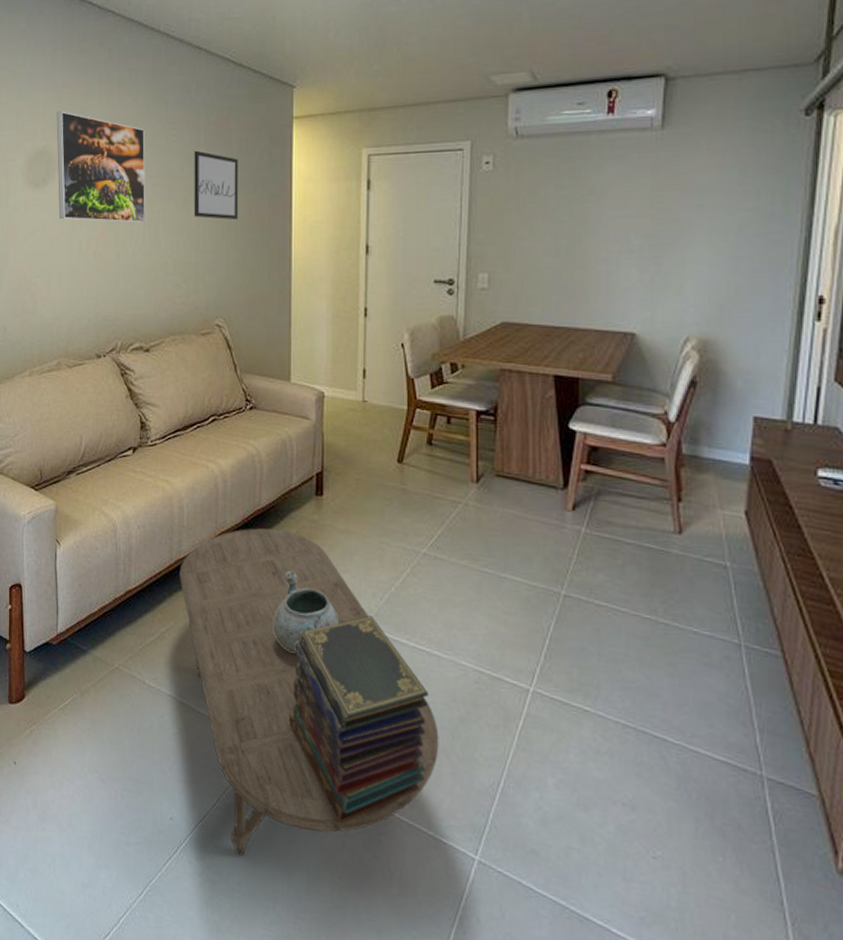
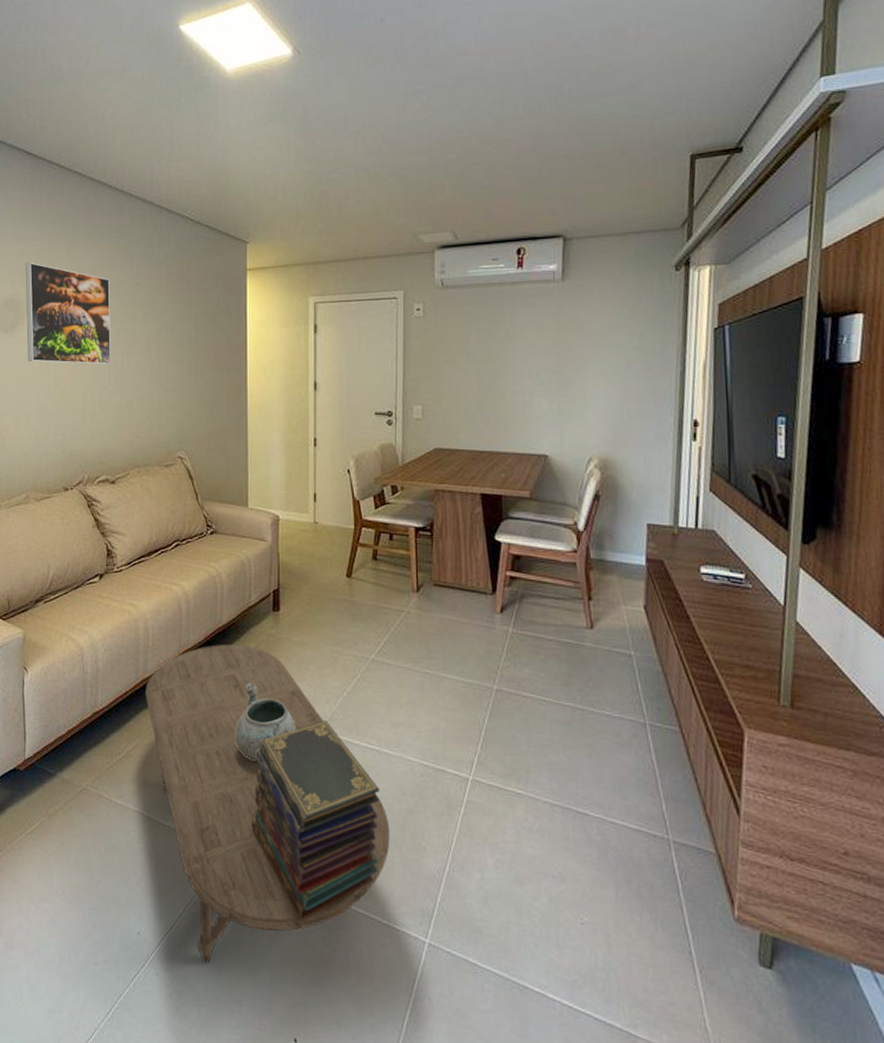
wall art: present [194,150,238,220] -> none [156,298,197,361]

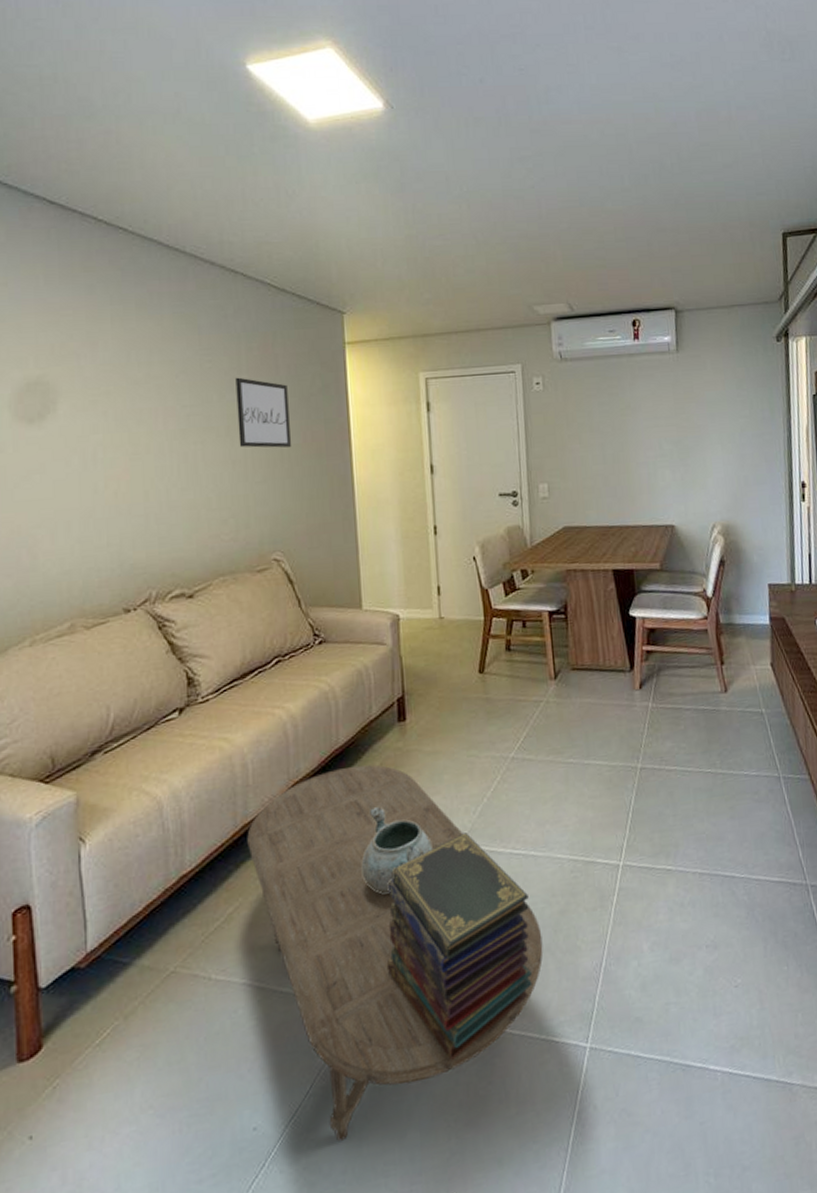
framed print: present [25,262,111,365] -> none [54,336,181,459]
wall art: none [156,298,197,361] -> present [235,377,291,448]

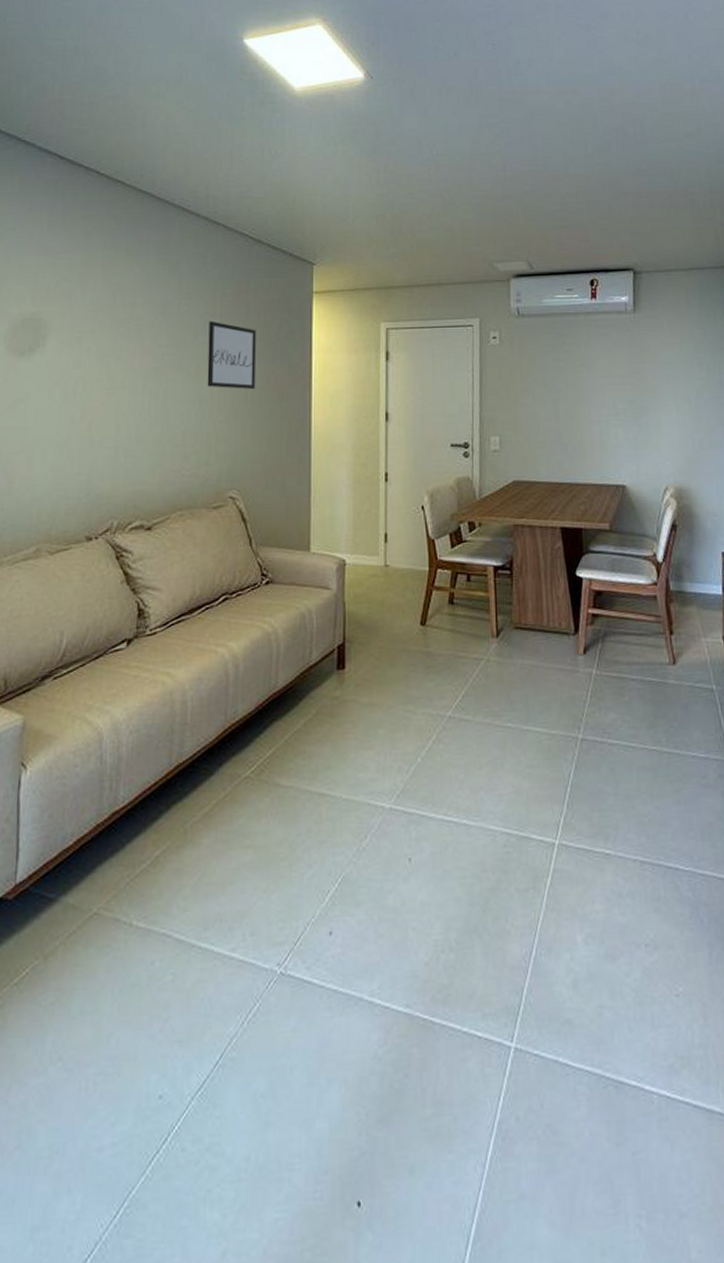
coffee table: present [247,765,543,1142] -> none [180,712,470,1124]
decorative bowl: present [361,806,433,894] -> none [290,756,363,851]
book stack: present [386,832,532,1061] -> none [307,793,458,1046]

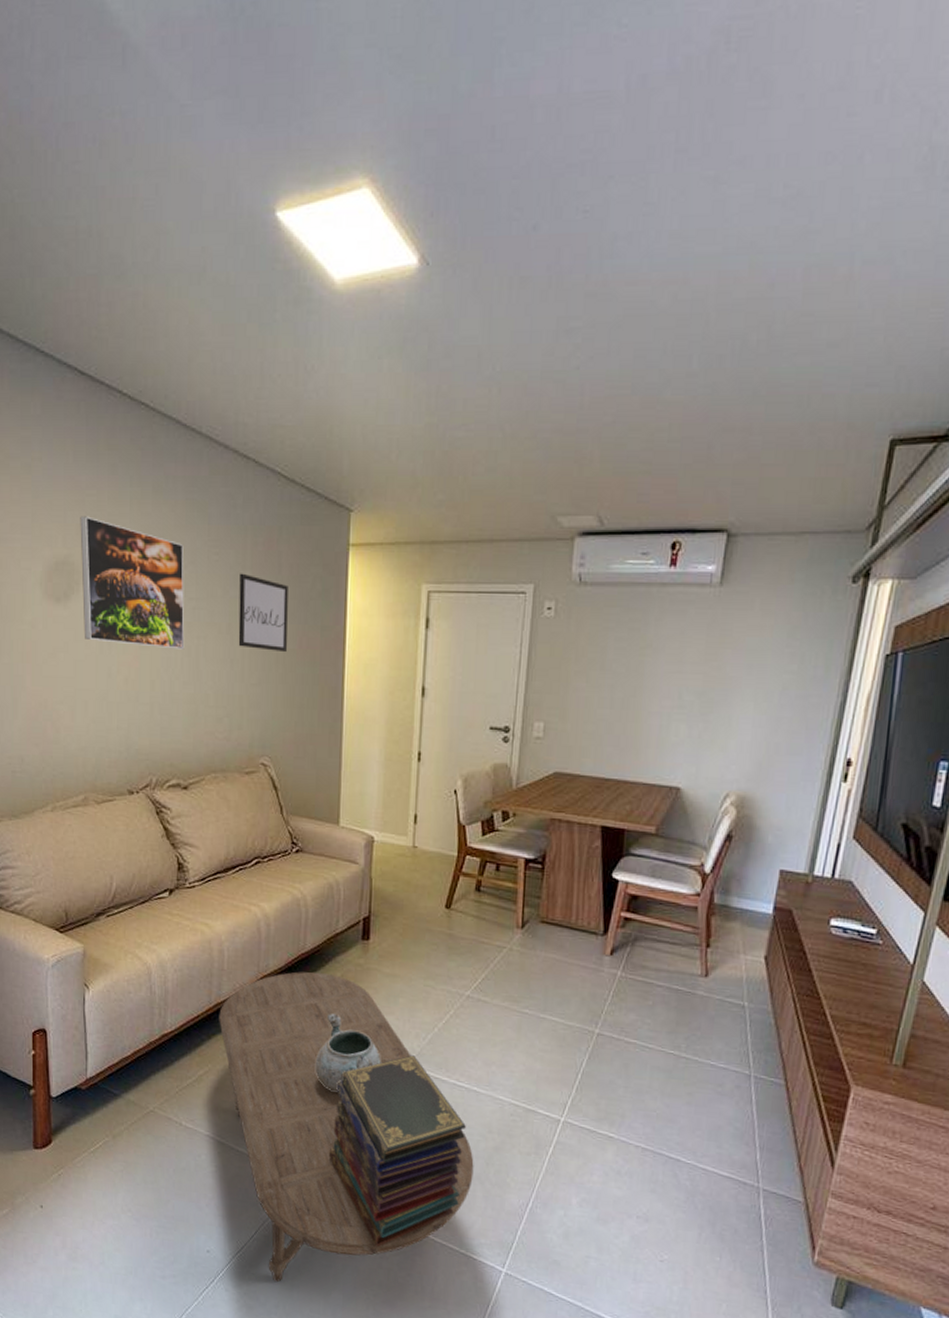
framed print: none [47,277,154,394] -> present [80,516,185,650]
coffee table: none [180,712,470,1124] -> present [219,971,474,1283]
decorative bowl: none [290,756,363,851] -> present [315,1013,381,1092]
book stack: none [307,793,458,1046] -> present [328,1055,466,1248]

